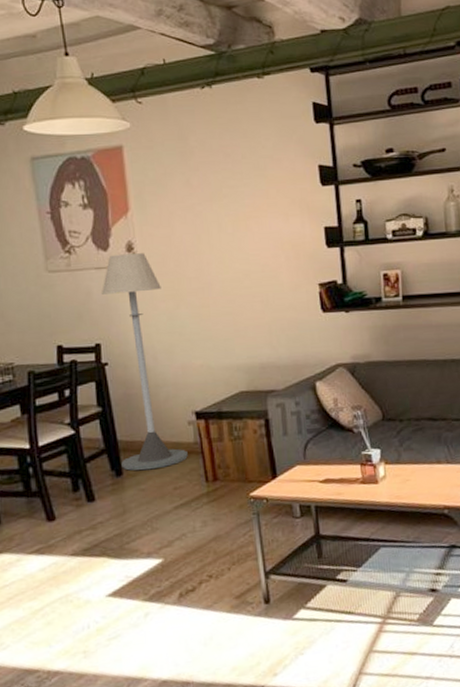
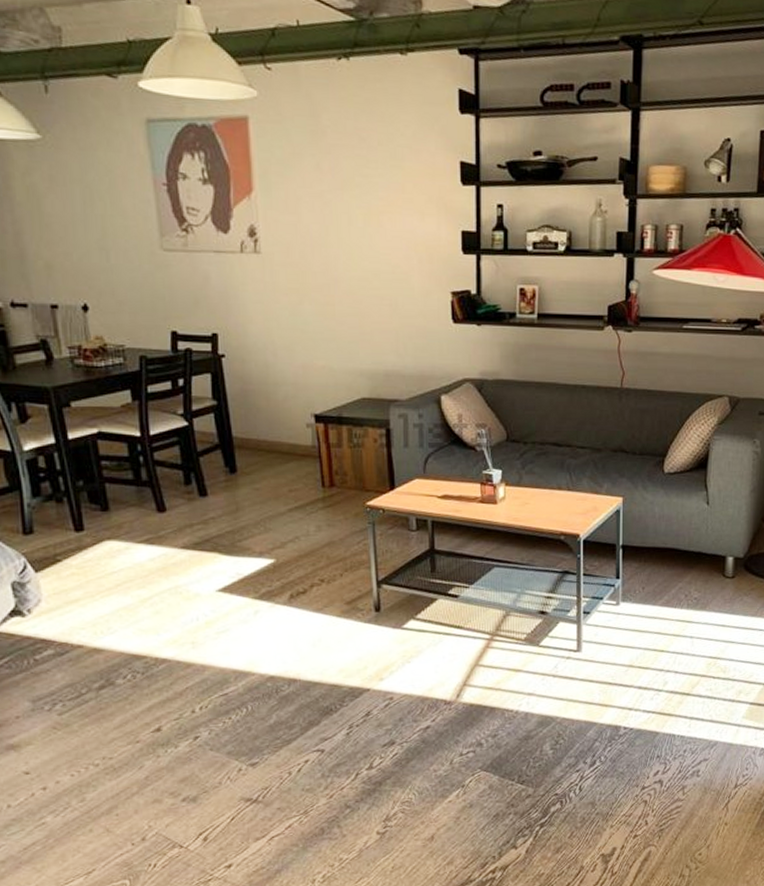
floor lamp: present [102,253,188,471] -> none [220,238,305,470]

